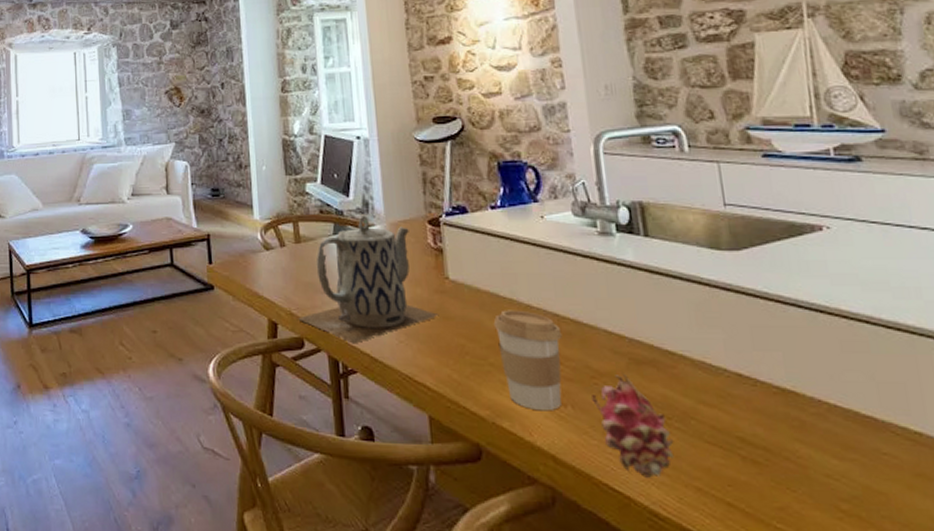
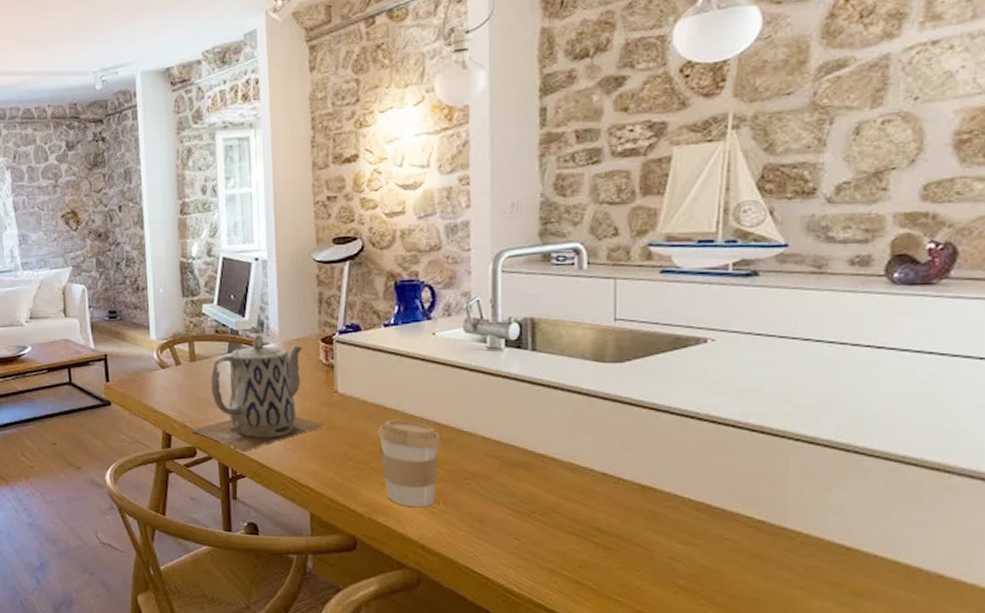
fruit: present [592,373,674,478] -> none [464,474,535,562]

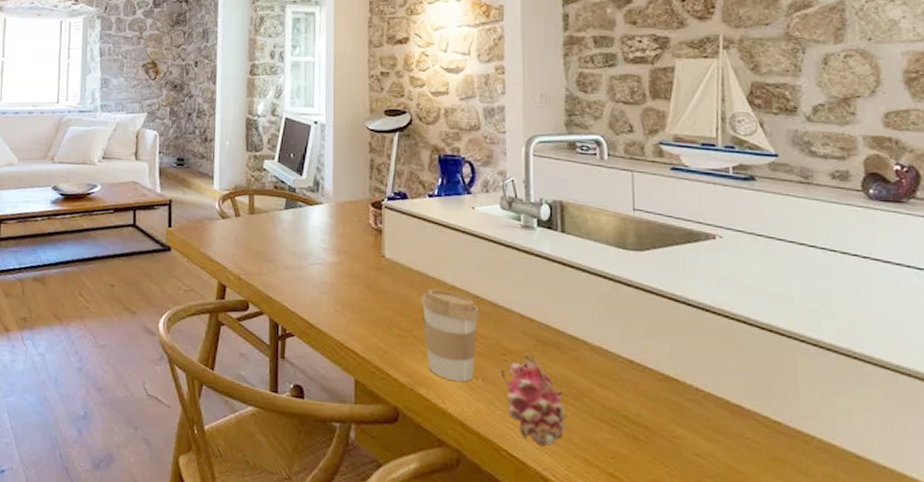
teapot: present [191,335,326,452] -> none [245,194,373,310]
fruit: none [464,474,535,562] -> present [501,353,568,447]

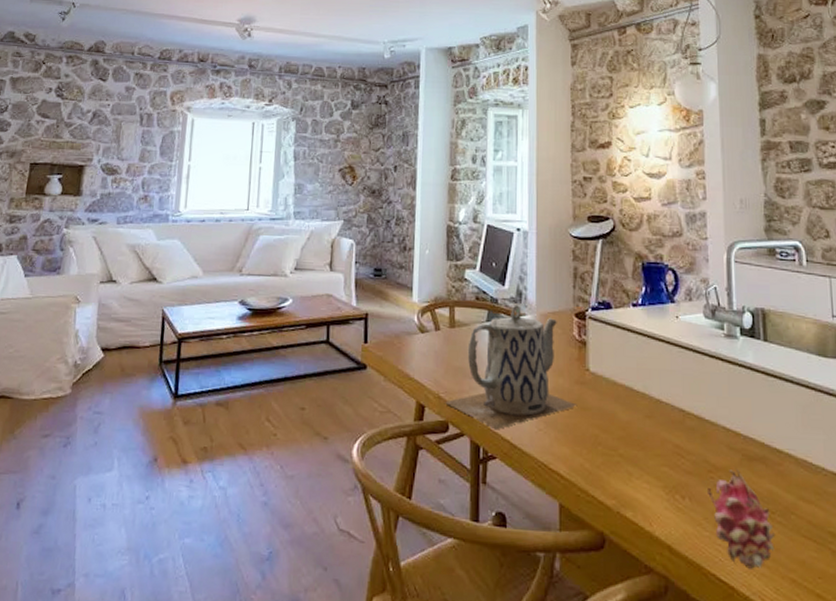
teapot: none [245,194,373,310] -> present [445,305,577,430]
coffee cup: present [420,289,480,382] -> none [626,403,686,503]

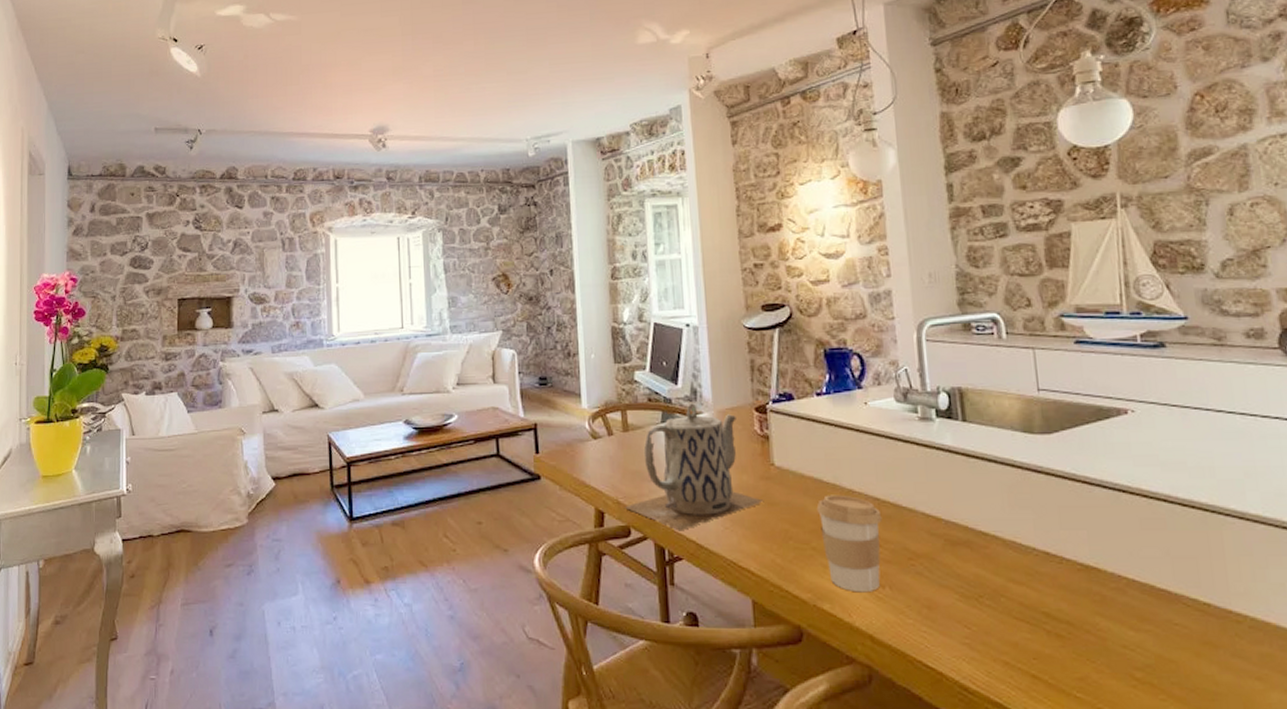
coffee cup: none [626,403,686,503] -> present [816,495,882,593]
fruit: present [708,468,776,569] -> none [909,554,985,654]

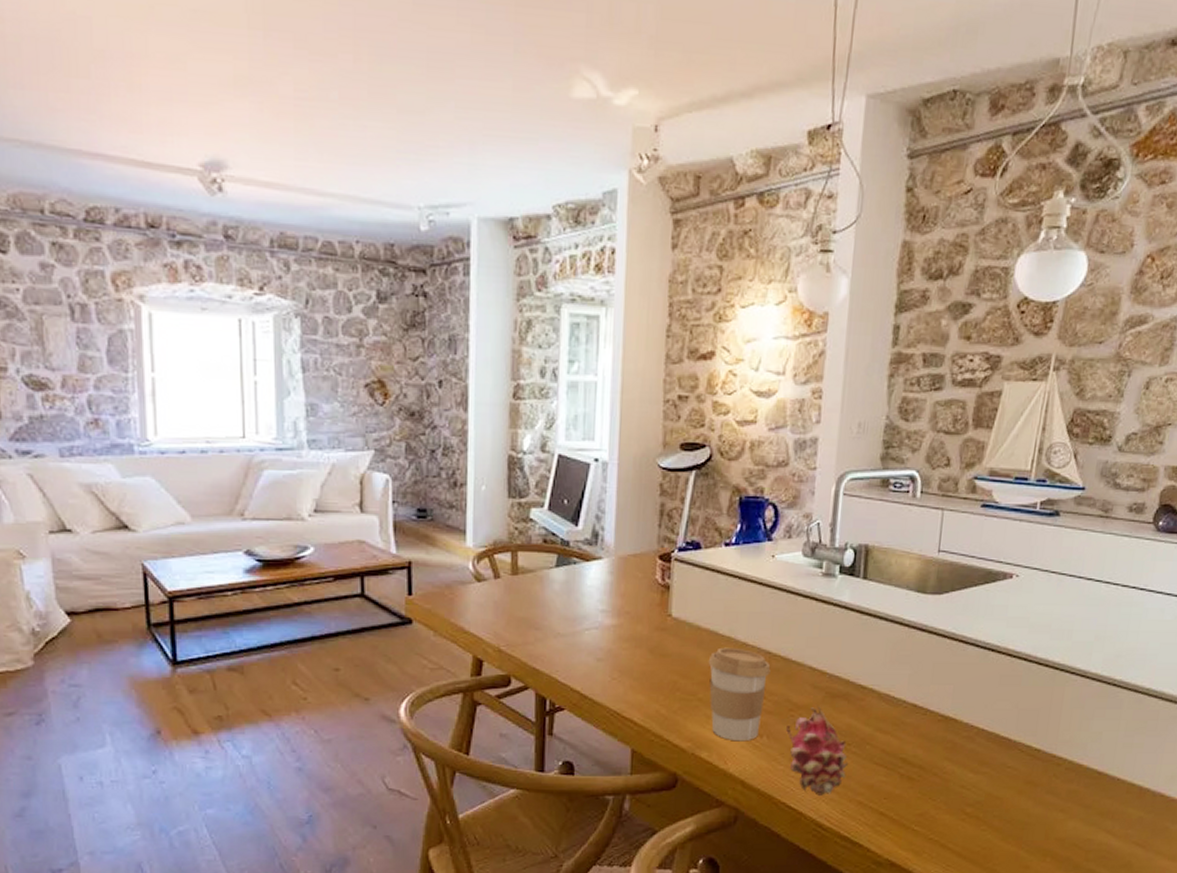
teapot: present [625,403,764,531] -> none [507,547,656,681]
fruit: none [909,554,985,654] -> present [786,706,849,796]

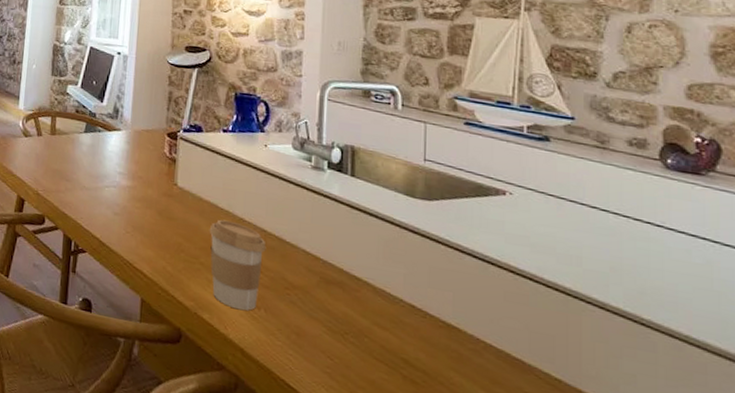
fruit: present [786,706,849,796] -> none [283,289,347,381]

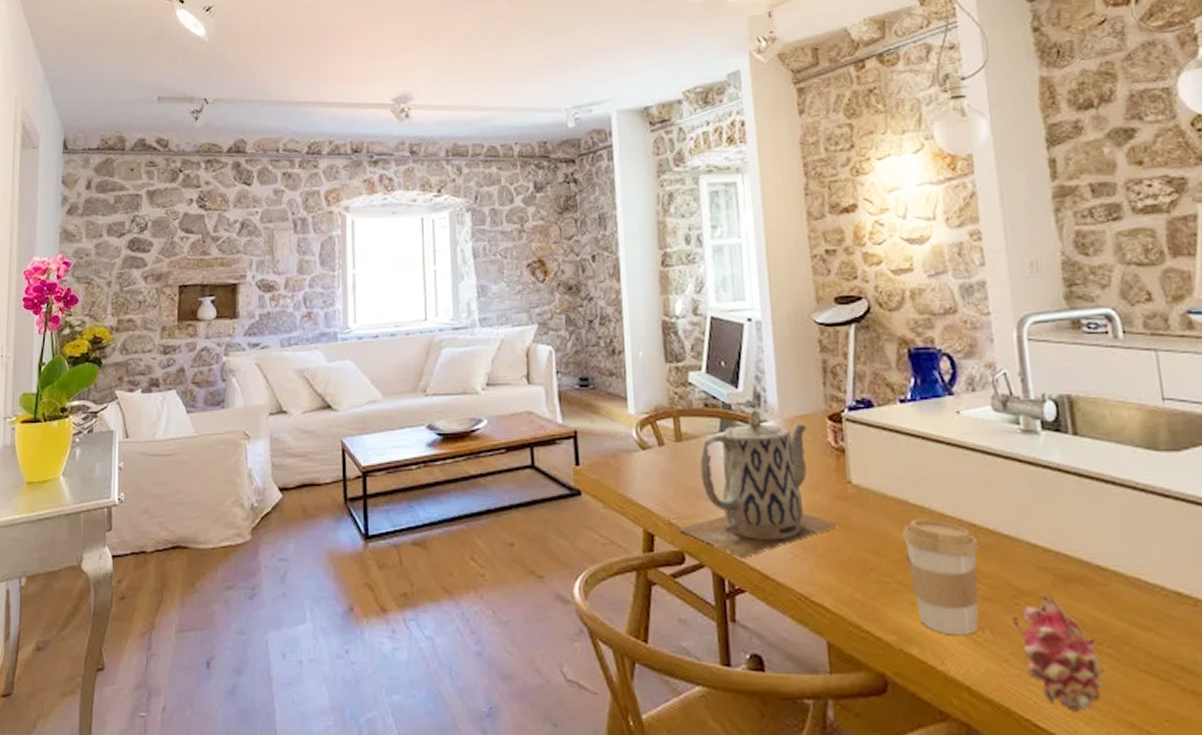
teapot: none [43,120,164,228] -> present [678,410,840,559]
fruit: none [283,289,347,381] -> present [1013,592,1105,712]

